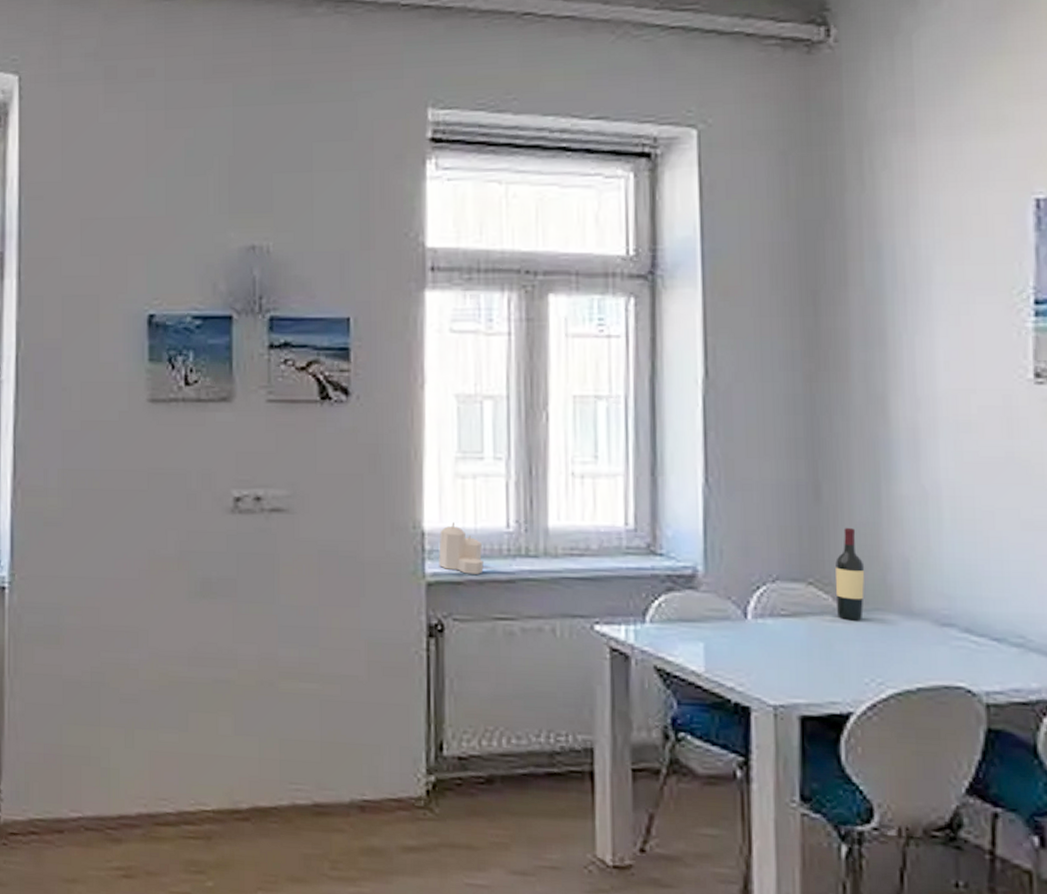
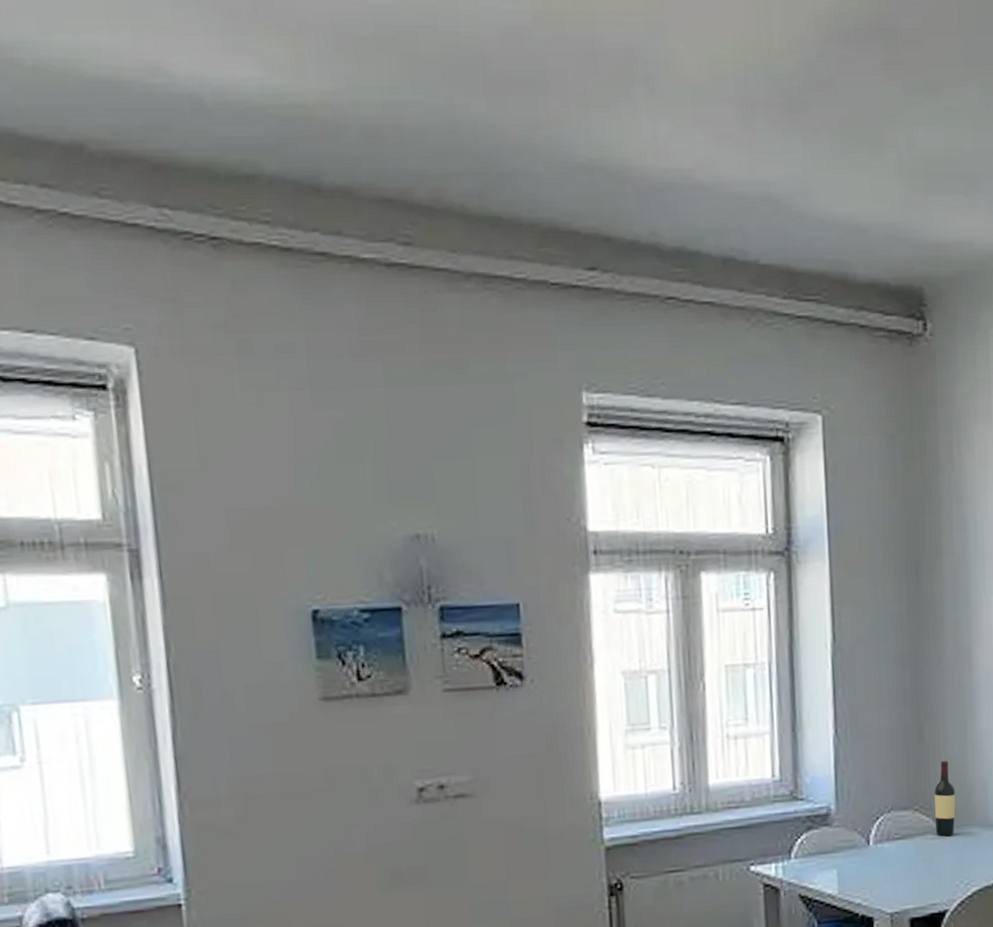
candle: present [439,522,484,574] -> none [615,790,655,836]

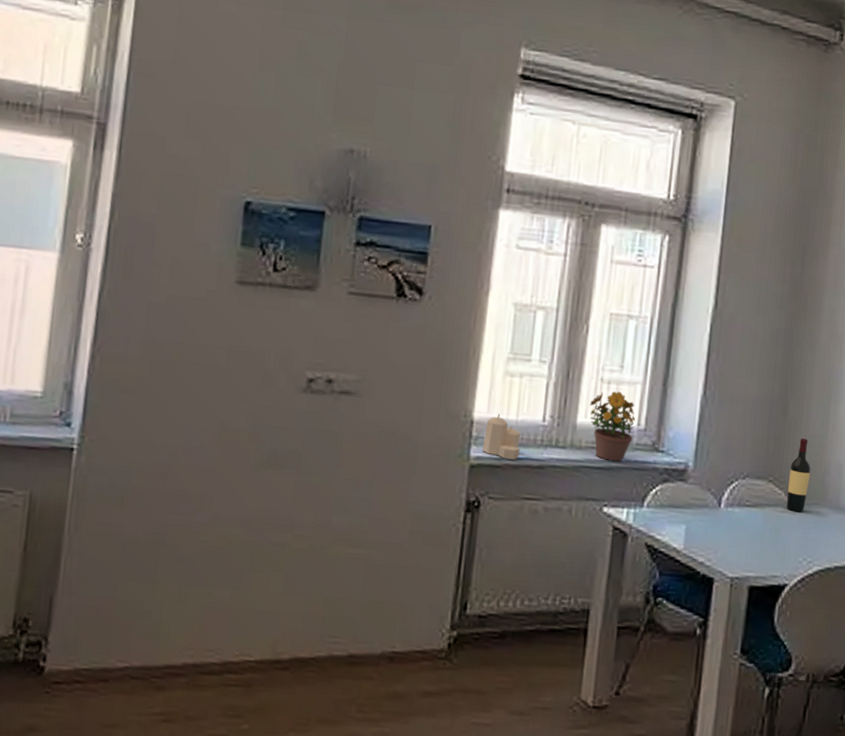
candle: none [615,790,655,836] -> present [482,414,521,460]
flowerpot: none [719,745,769,818] -> present [590,391,636,462]

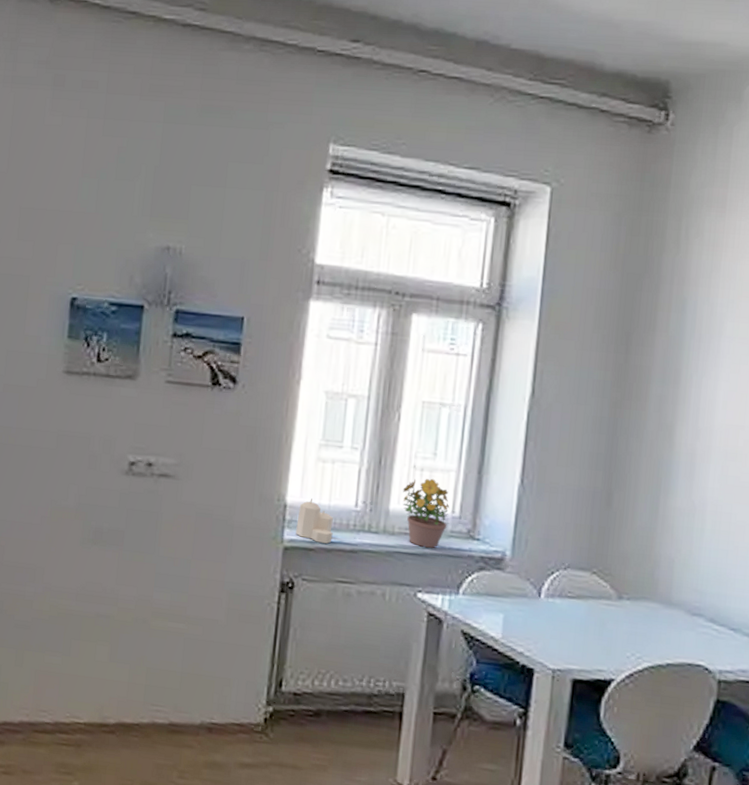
wine bottle: present [786,438,811,513] -> none [611,529,639,606]

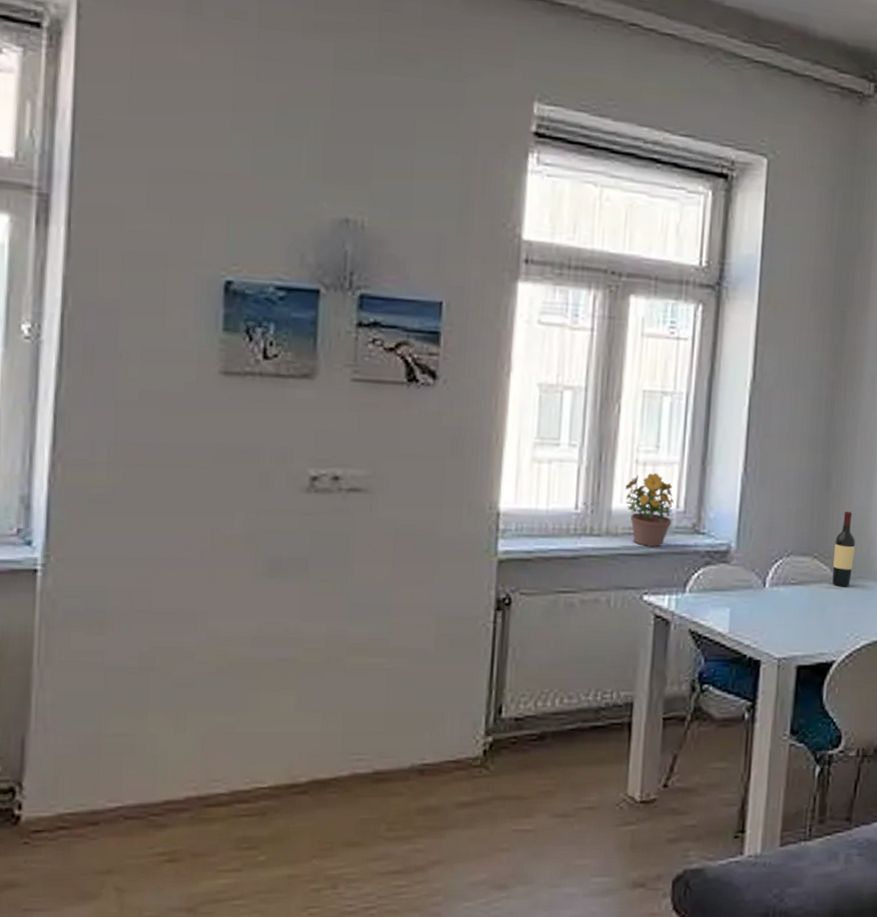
candle: present [296,498,333,544] -> none [511,504,552,552]
wine bottle: none [611,529,639,606] -> present [831,511,856,587]

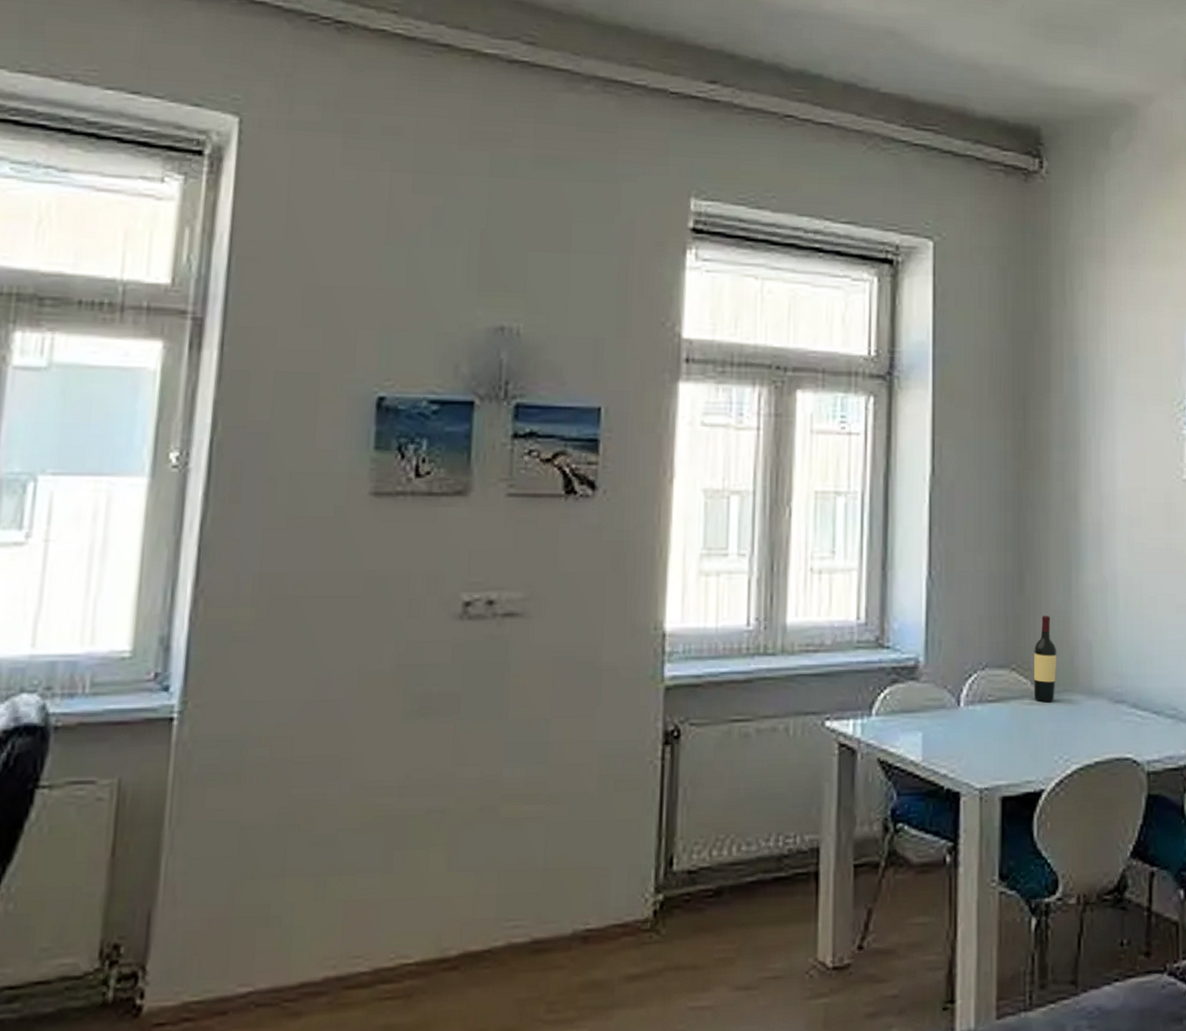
flowerpot: present [625,473,674,547] -> none [800,581,854,664]

